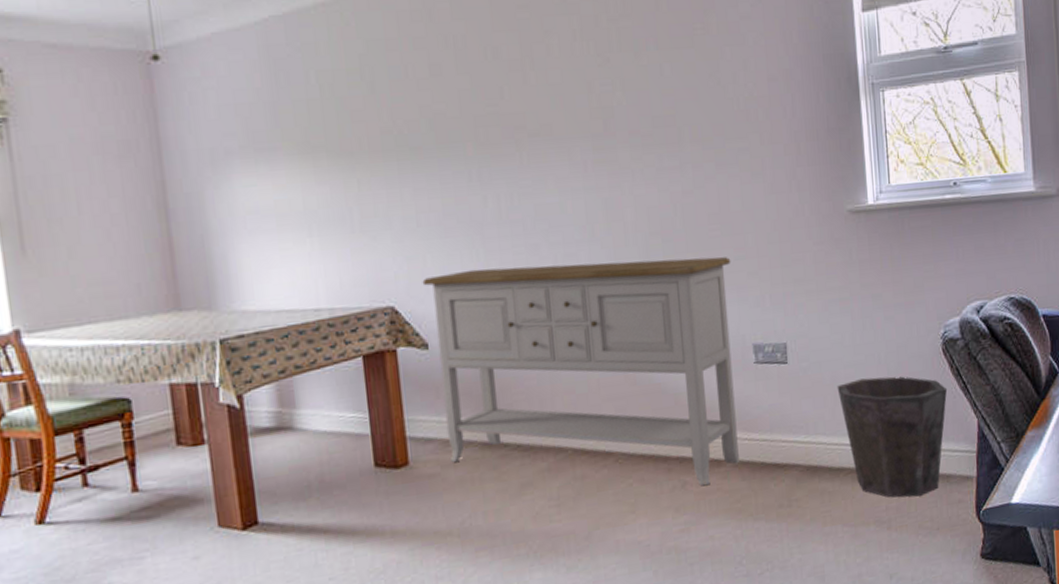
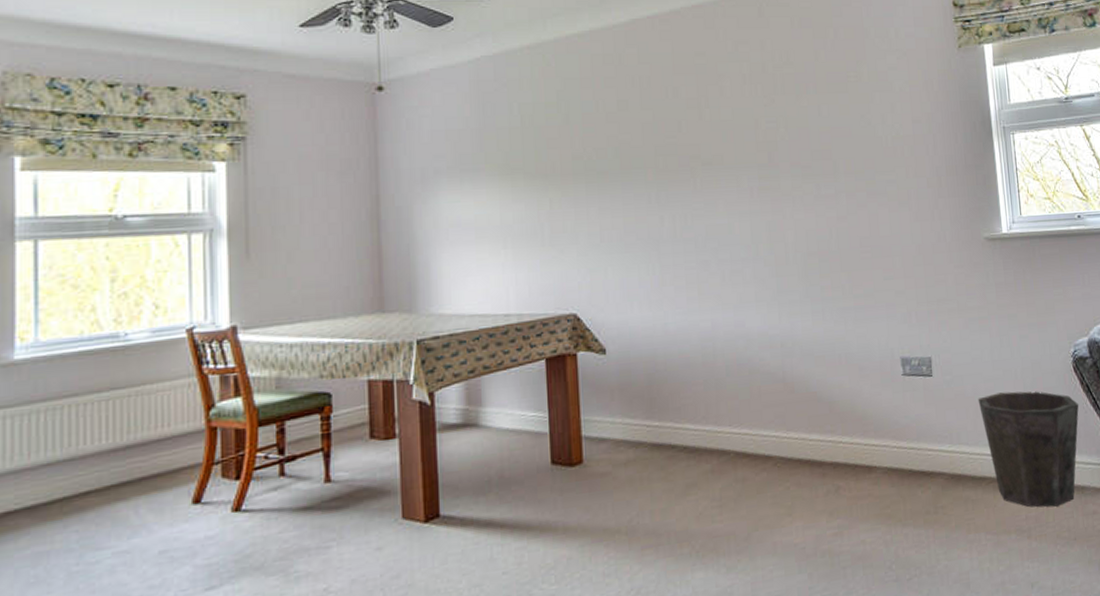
sideboard: present [422,257,739,487] -> none [603,276,889,492]

